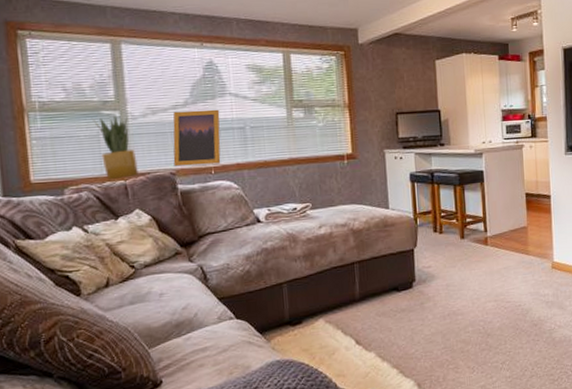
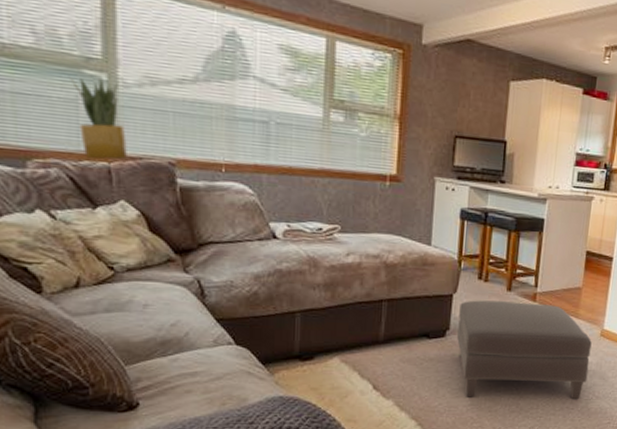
picture frame: present [173,109,221,167] -> none [174,87,239,161]
ottoman: none [421,246,547,341] -> present [457,300,592,400]

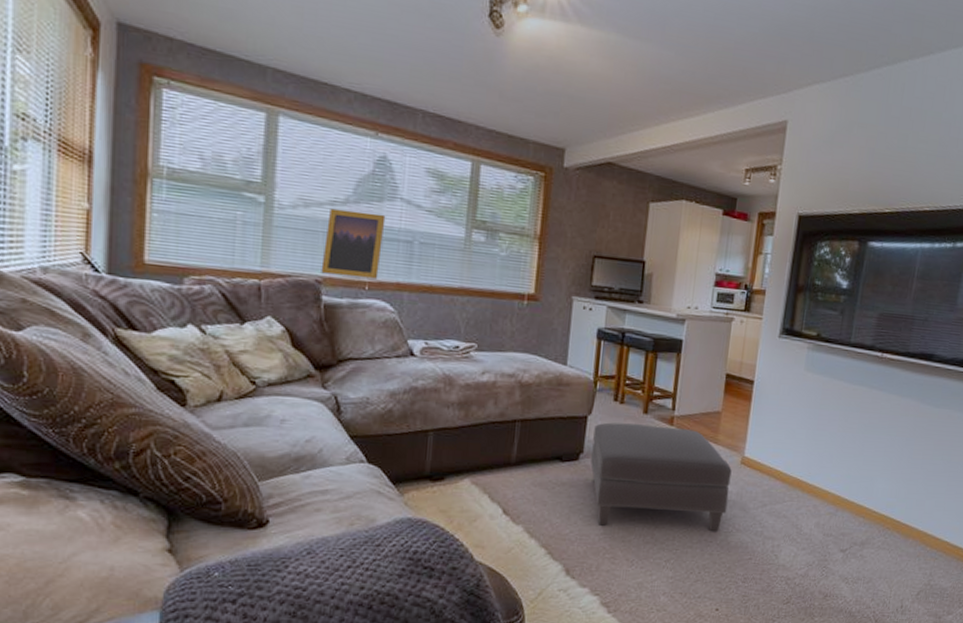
planter: present [68,75,127,160] -> none [229,198,278,277]
picture frame: none [174,87,239,161] -> present [321,208,386,279]

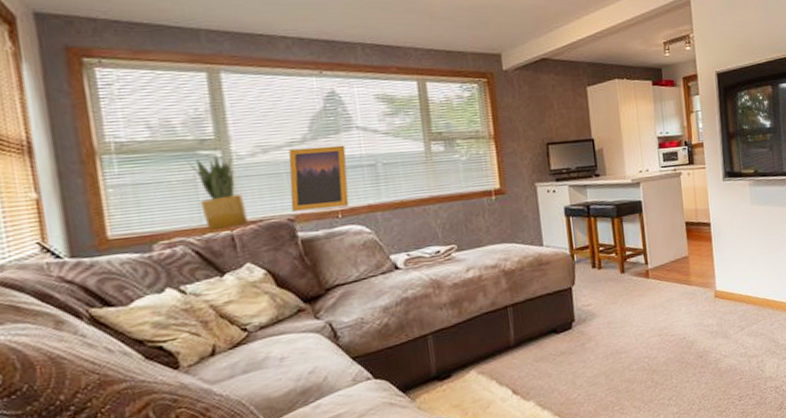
planter: none [229,198,278,277] -> present [184,153,248,232]
ottoman: present [590,422,732,532] -> none [580,277,712,383]

